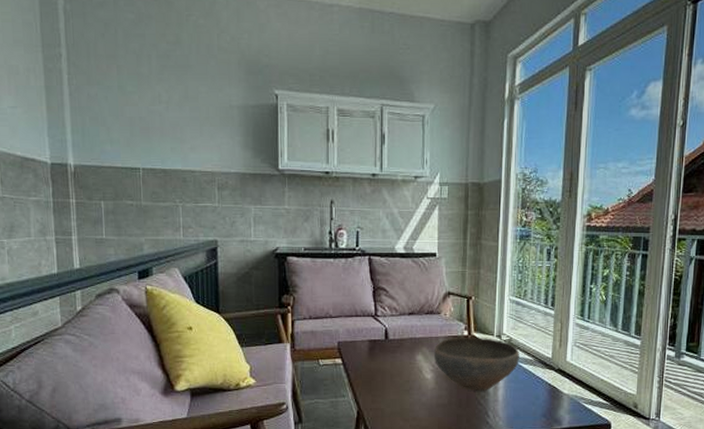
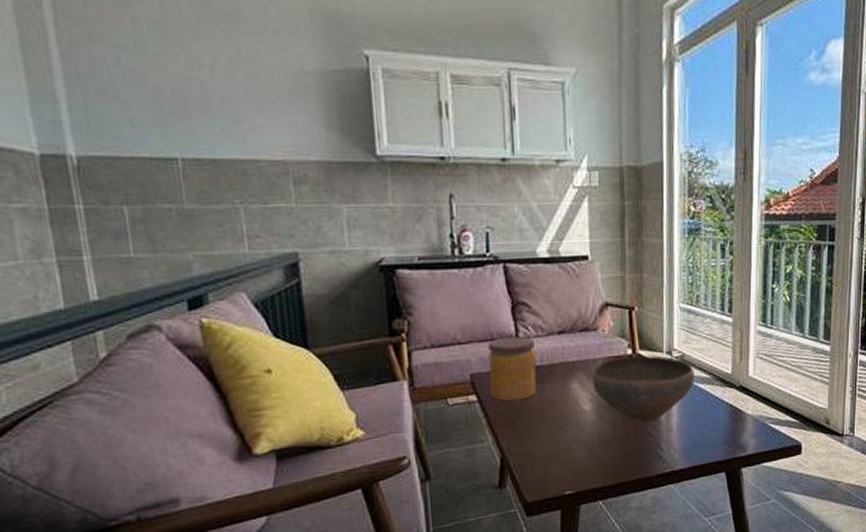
jar: none [353,314,389,366] -> present [488,336,537,402]

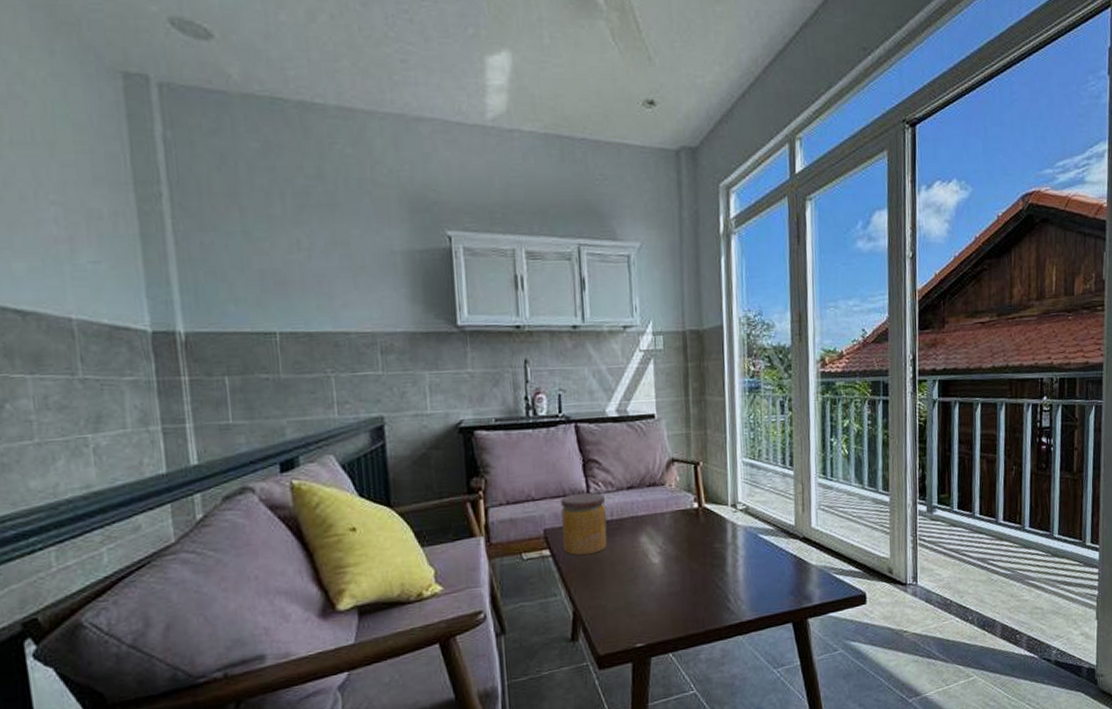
bowl: present [592,355,694,421] -> none [661,508,759,573]

